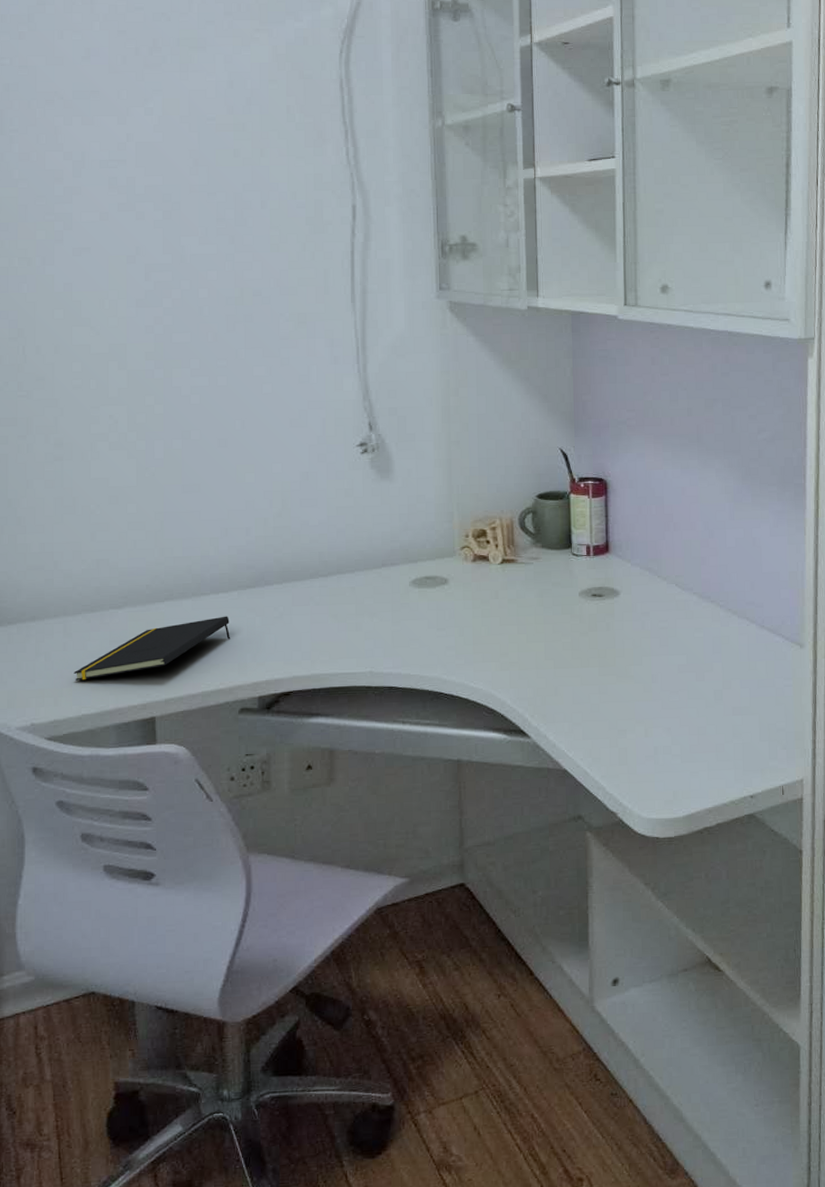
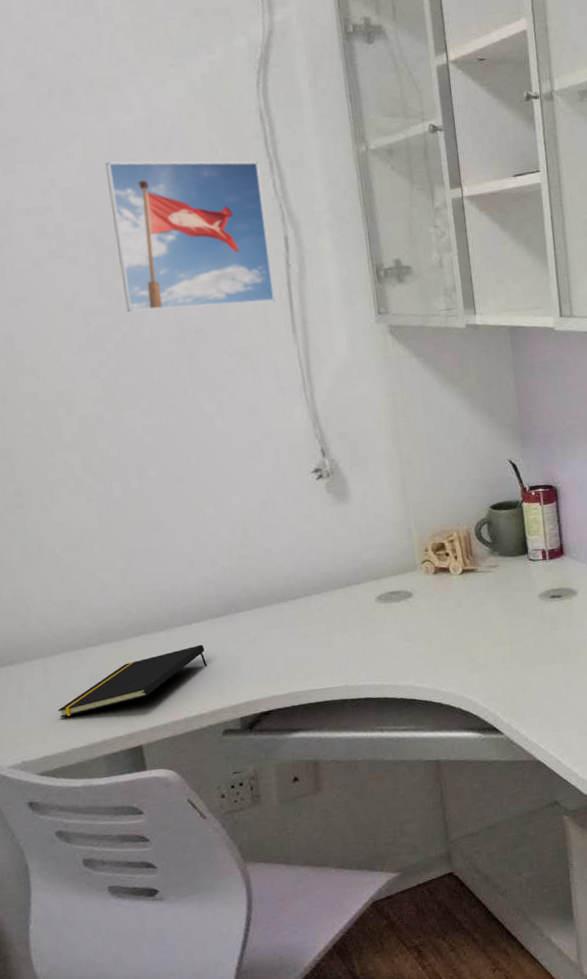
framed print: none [182,120,338,271] -> present [105,160,275,312]

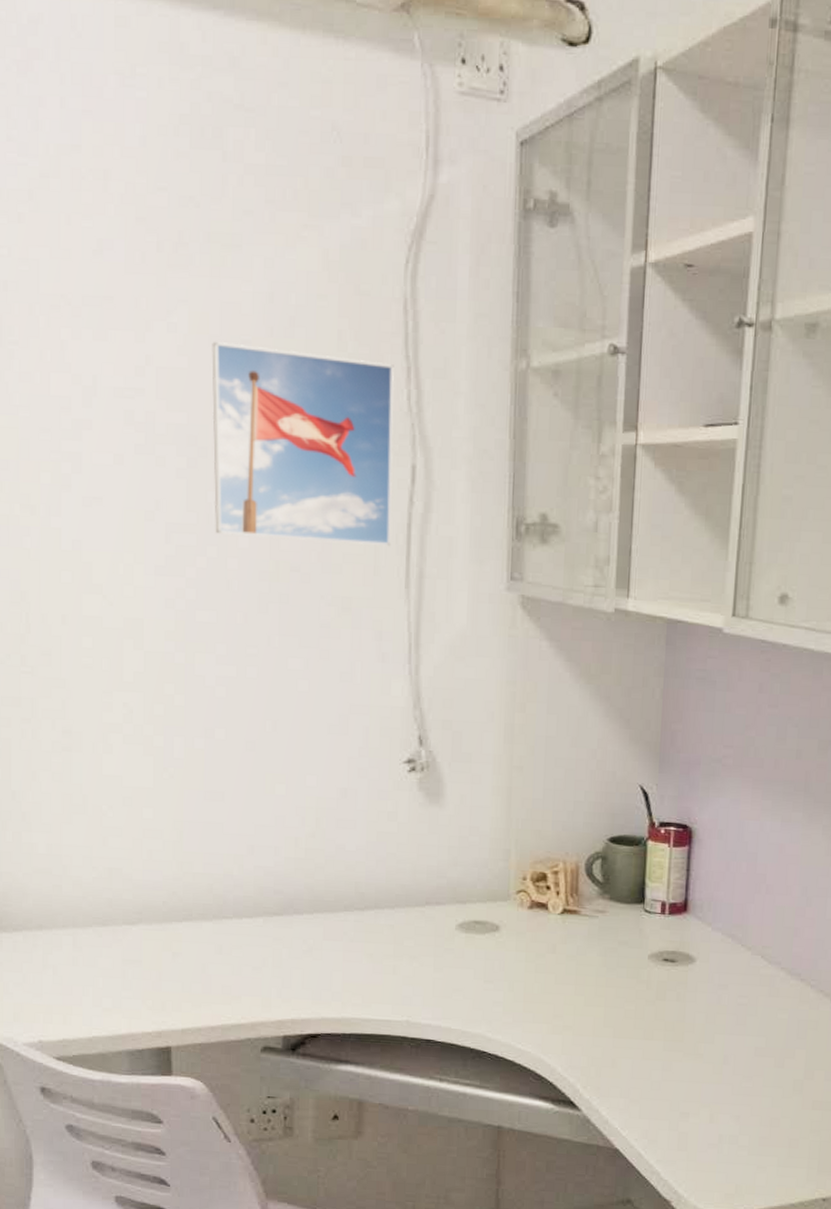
notepad: present [58,644,208,718] -> none [84,944,254,1000]

